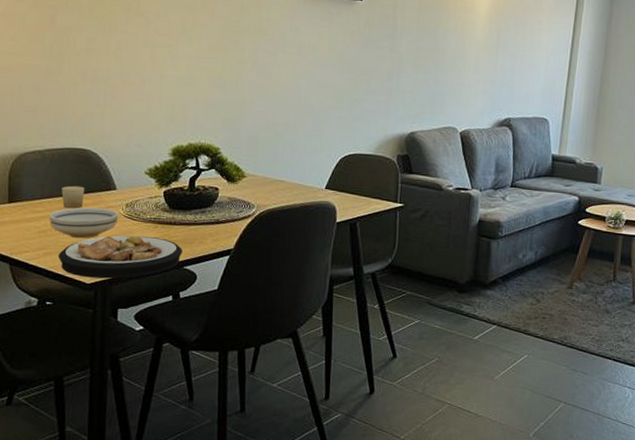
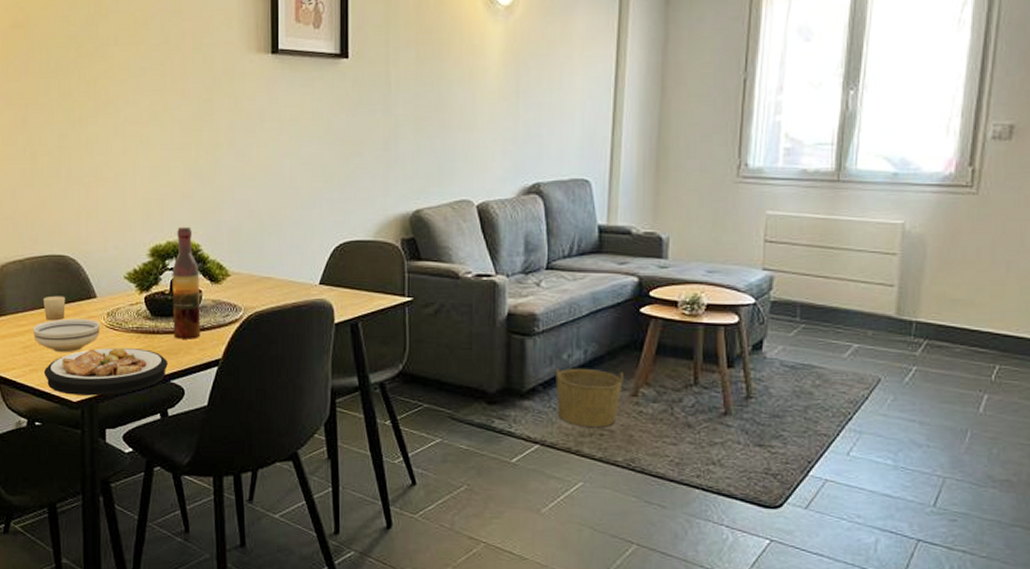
wine bottle: none [189,131,218,231] -> present [172,226,201,339]
basket: none [512,265,563,313] -> present [556,368,623,428]

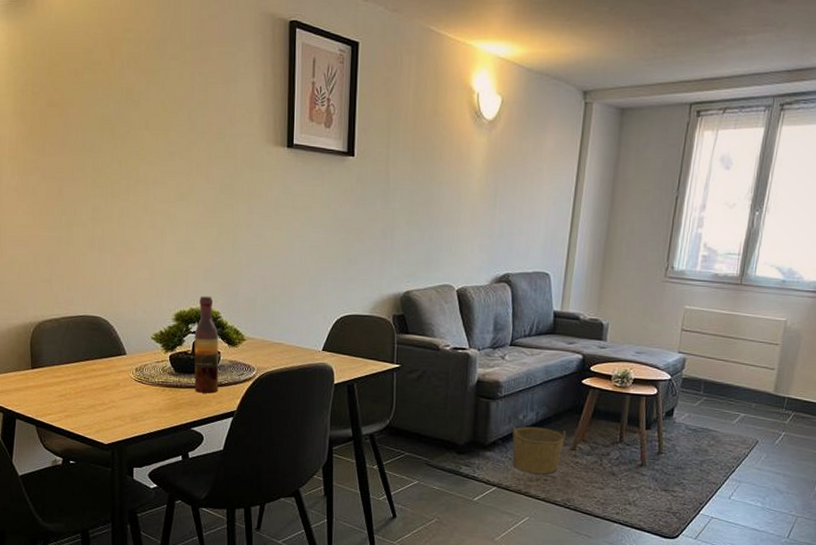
bowl: present [32,318,101,353] -> none [67,372,130,402]
candle: present [43,295,66,321] -> none [77,351,98,374]
plate: present [43,348,168,396] -> none [77,398,189,440]

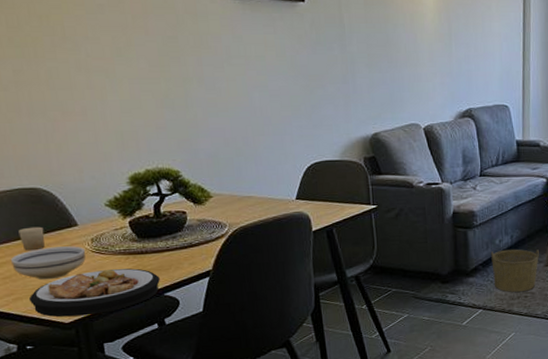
bowl: none [67,372,130,402] -> present [10,246,86,280]
candle: none [77,351,98,374] -> present [18,226,45,251]
plate: none [77,398,189,440] -> present [28,268,160,317]
wine bottle: present [194,295,219,394] -> none [154,155,190,257]

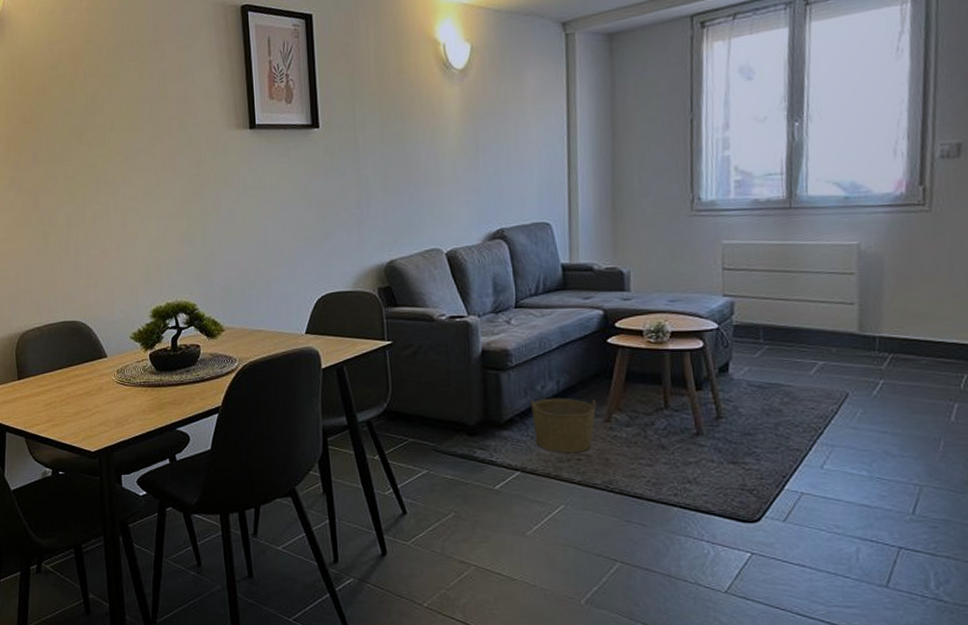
bowl: present [10,246,86,280] -> none [52,377,112,409]
candle: present [18,226,45,251] -> none [60,357,80,380]
plate: present [28,268,160,317] -> none [64,401,173,446]

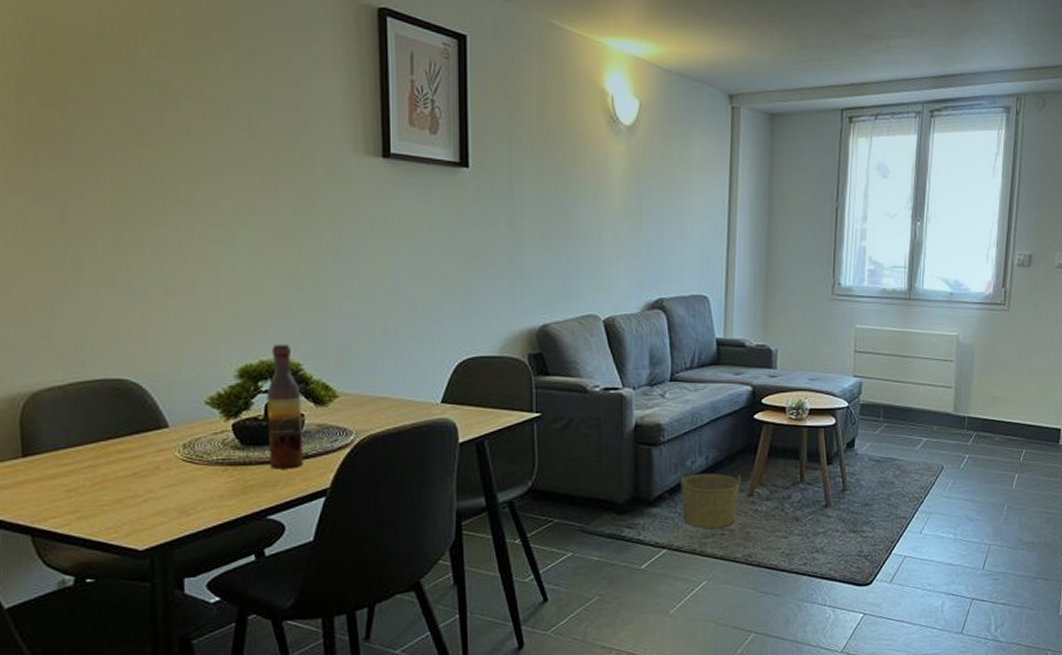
wine bottle: none [172,288,201,390] -> present [266,343,304,469]

